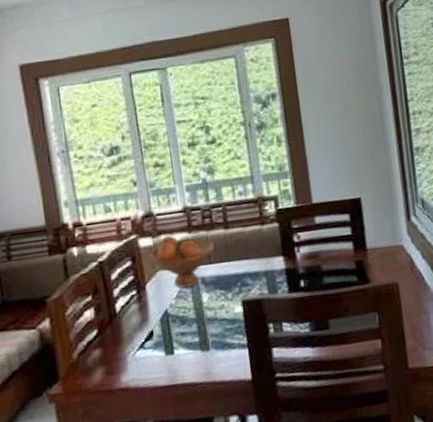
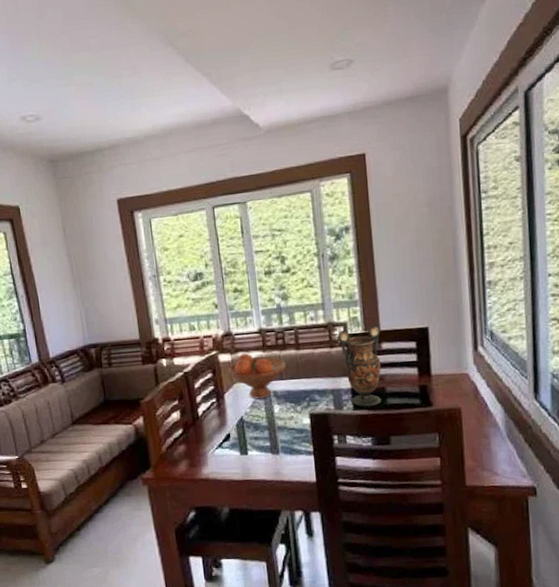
vase: none [268,198,318,289] -> present [337,325,381,407]

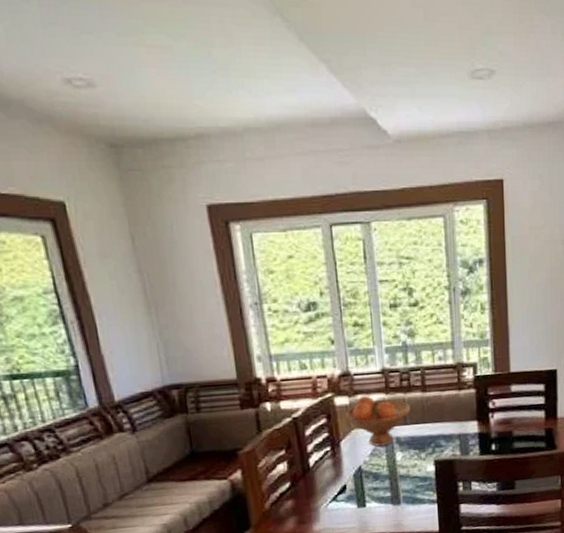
vase: present [337,325,381,407] -> none [467,367,511,452]

